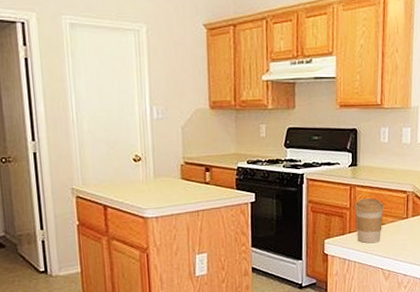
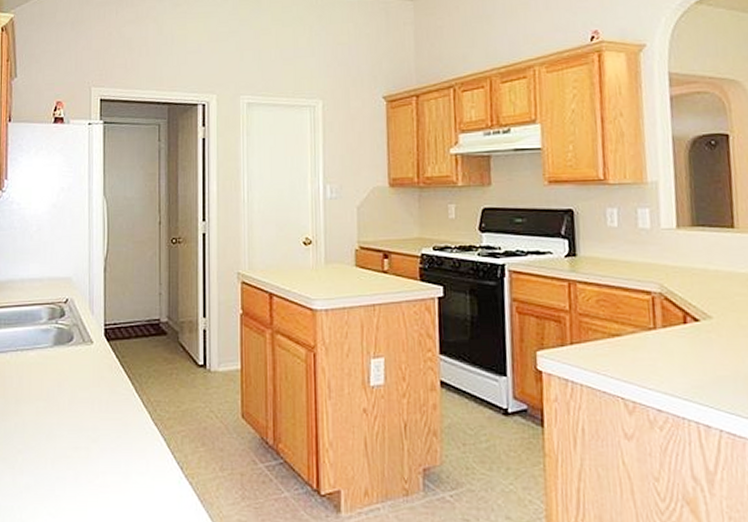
coffee cup: present [354,198,385,244] -> none [576,298,621,361]

